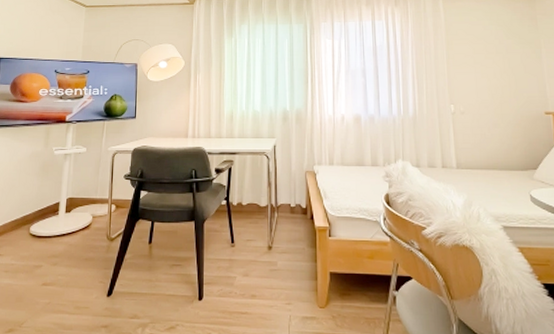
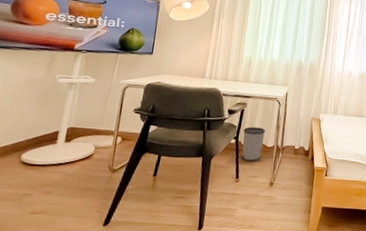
wastebasket: none [233,186,256,224] -> present [242,127,265,162]

